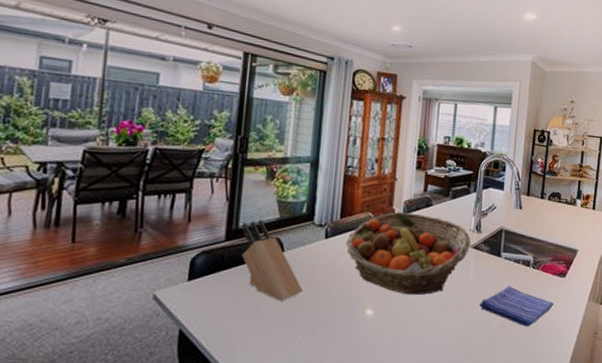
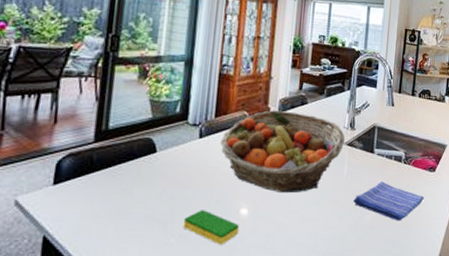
knife block: present [241,219,304,301] -> none [111,119,177,203]
dish sponge: none [310,309,365,344] -> present [183,210,240,245]

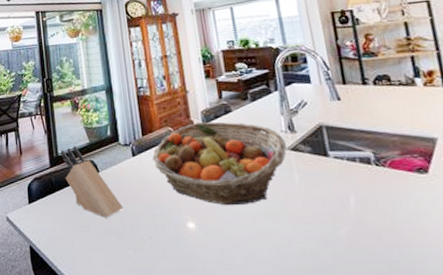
knife block: none [111,119,177,203] -> present [60,146,123,218]
dish sponge: present [183,210,240,245] -> none [135,224,191,259]
dish towel: present [353,181,424,221] -> none [316,189,421,237]

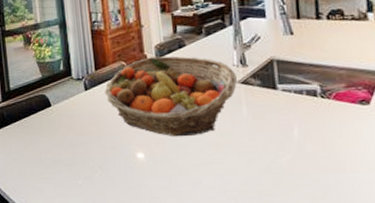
knife block: present [60,146,123,218] -> none [12,80,75,150]

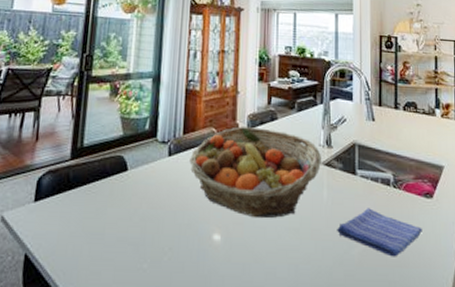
dish towel: none [261,120,359,164] -> present [337,208,422,257]

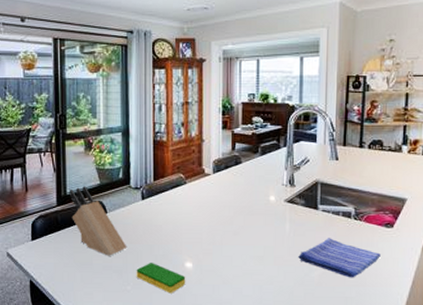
knife block: none [86,137,148,224] -> present [69,186,127,256]
dish sponge: none [155,234,213,274] -> present [136,263,186,293]
fruit basket: present [189,126,322,219] -> none [161,171,285,249]

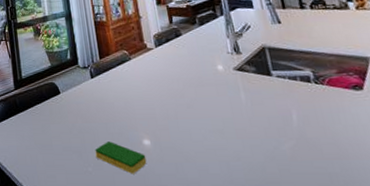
knife block: present [69,186,127,256] -> none [24,69,83,137]
dish towel: present [298,238,381,278] -> none [262,105,358,150]

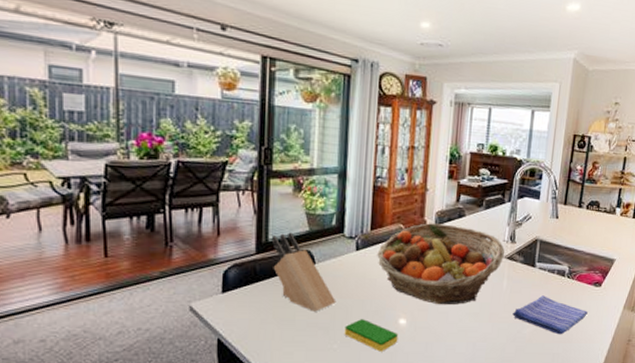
knife block: none [24,69,83,137] -> present [271,232,336,312]
fruit basket: none [109,45,234,123] -> present [377,223,505,305]
dish towel: none [262,105,358,150] -> present [512,295,588,335]

